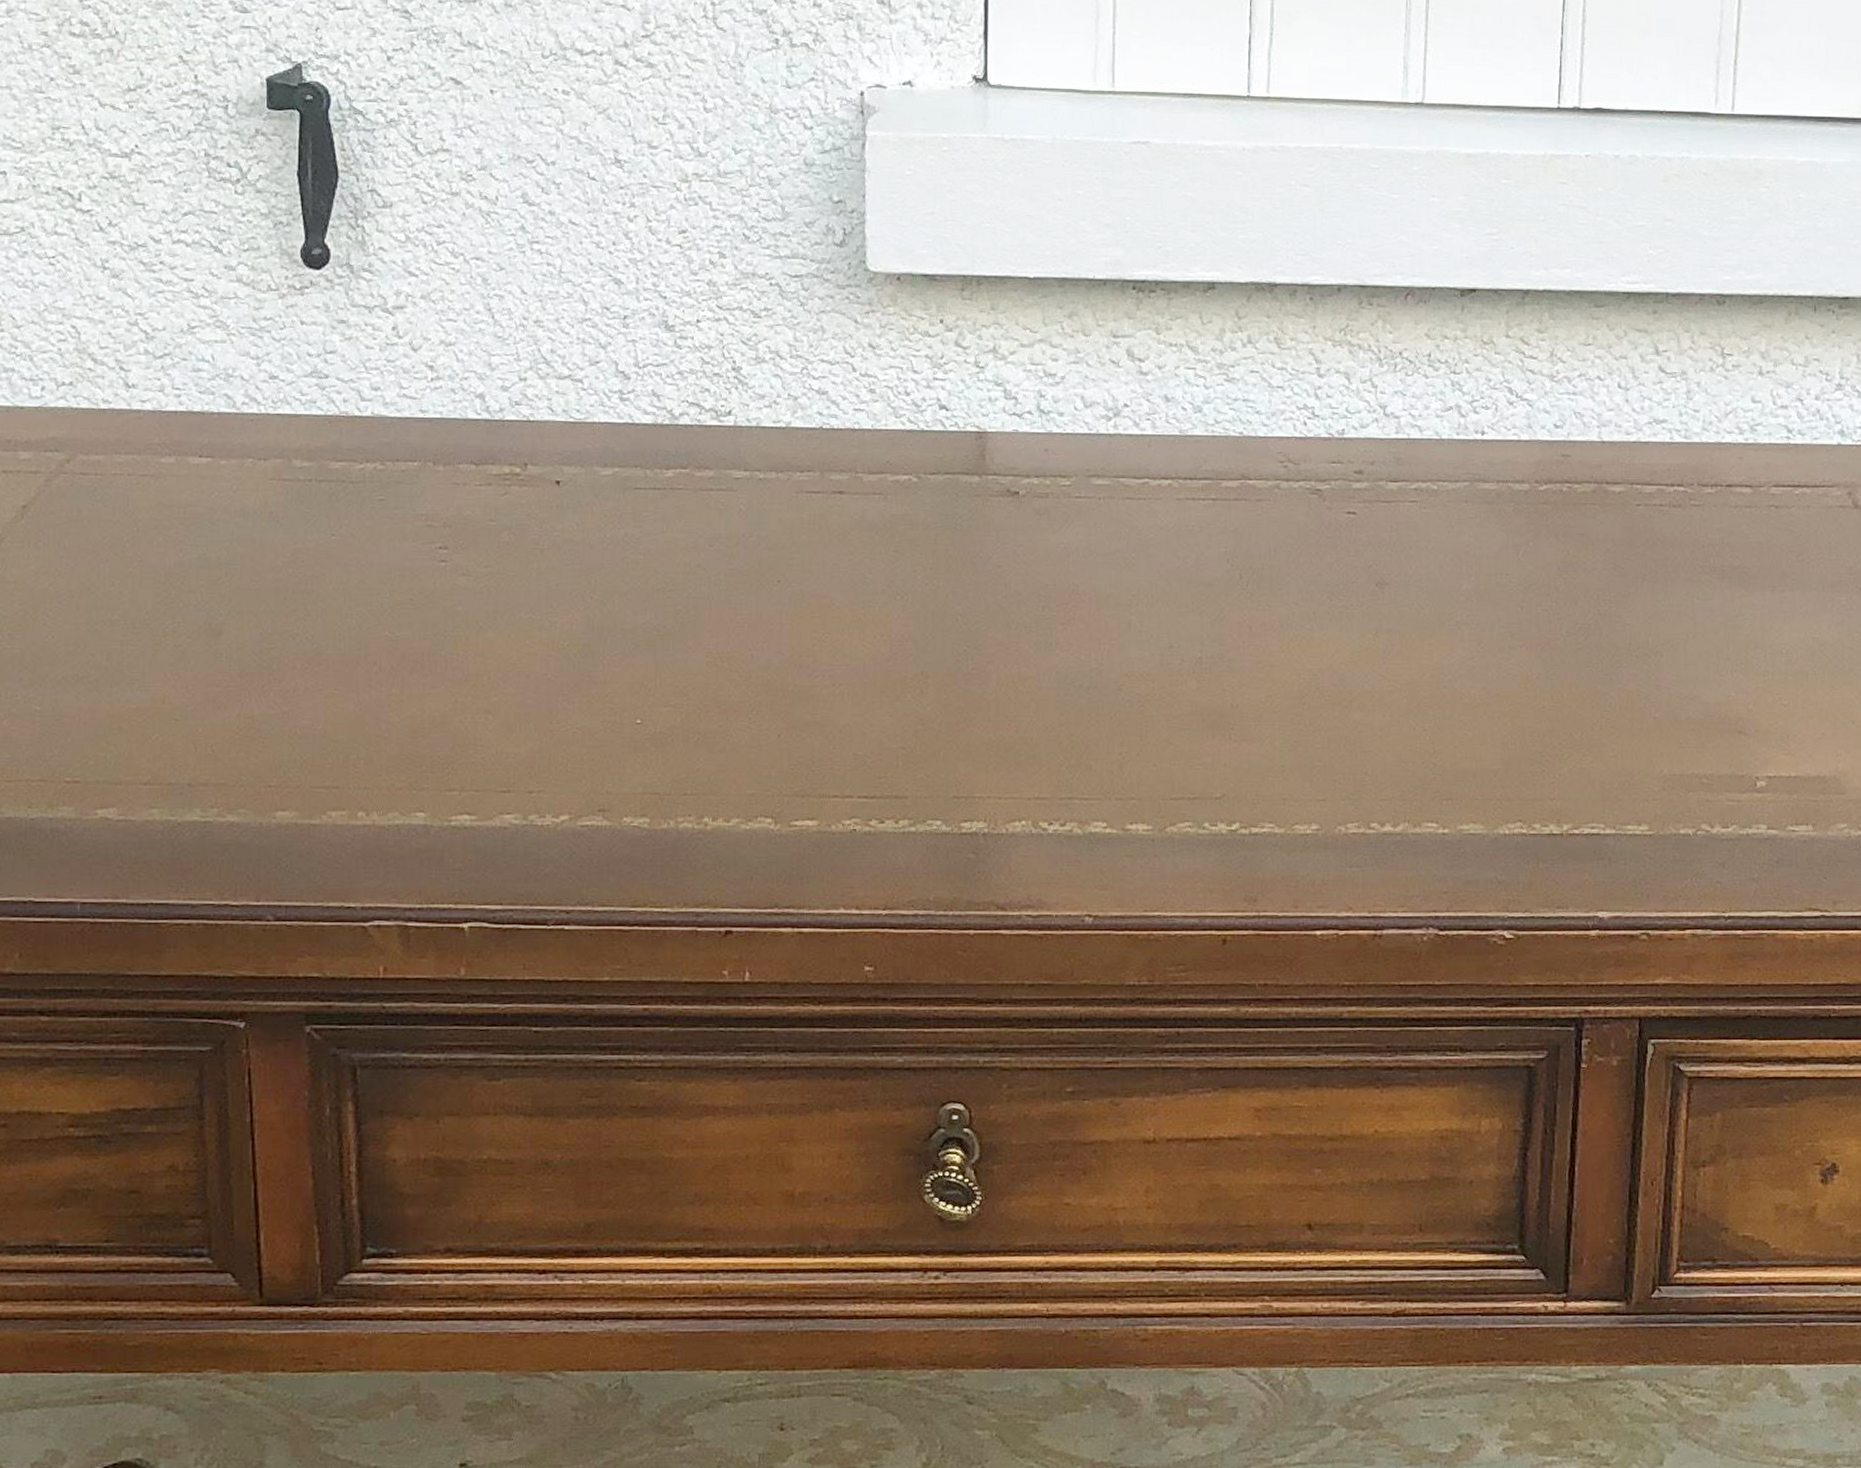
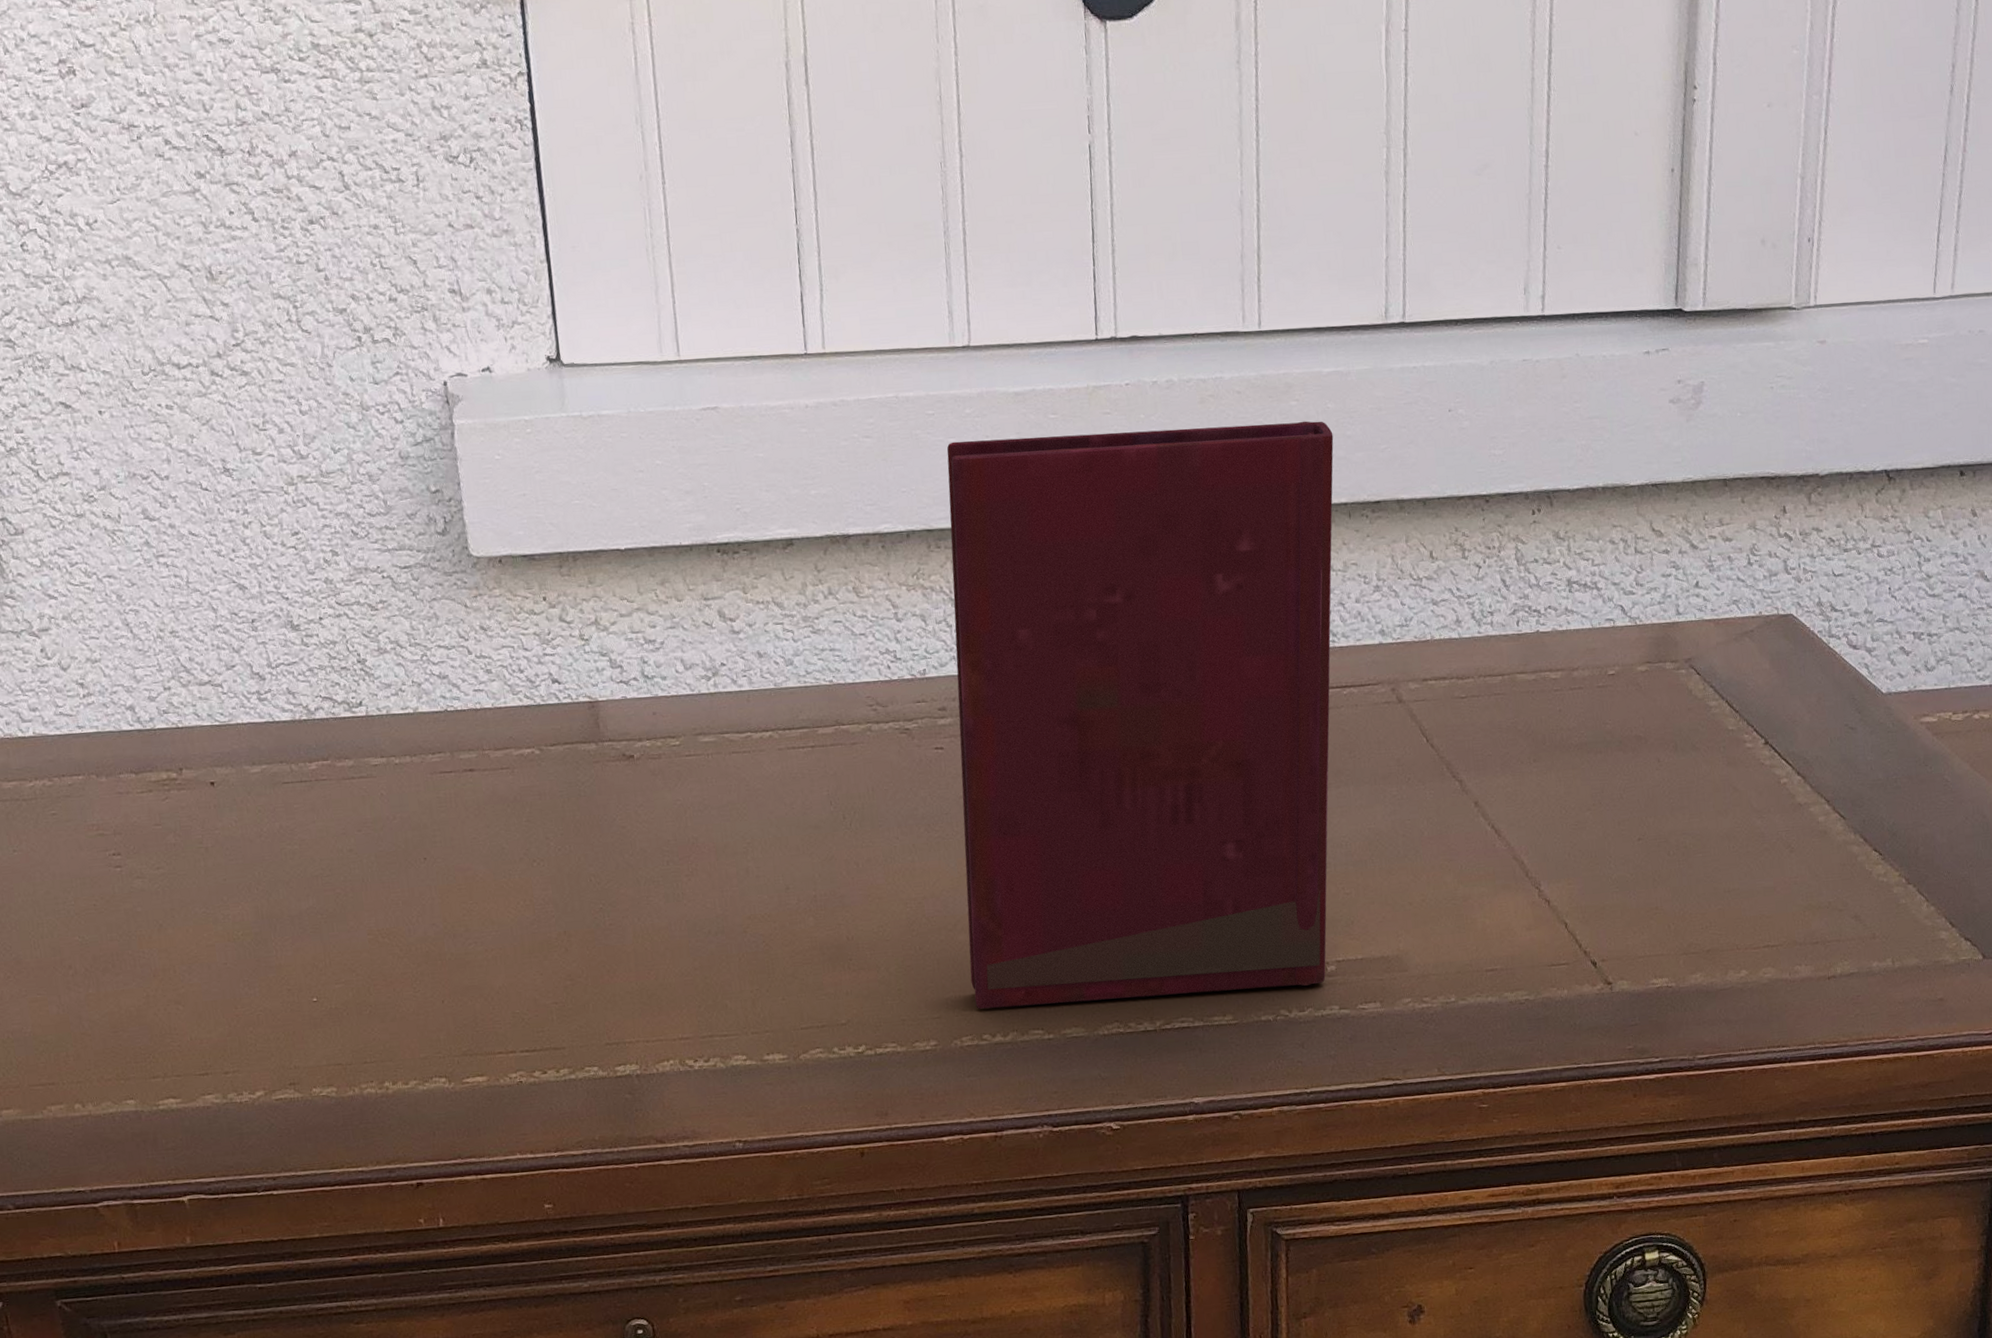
book: none [1362,198,1803,801] -> present [946,421,1334,1009]

